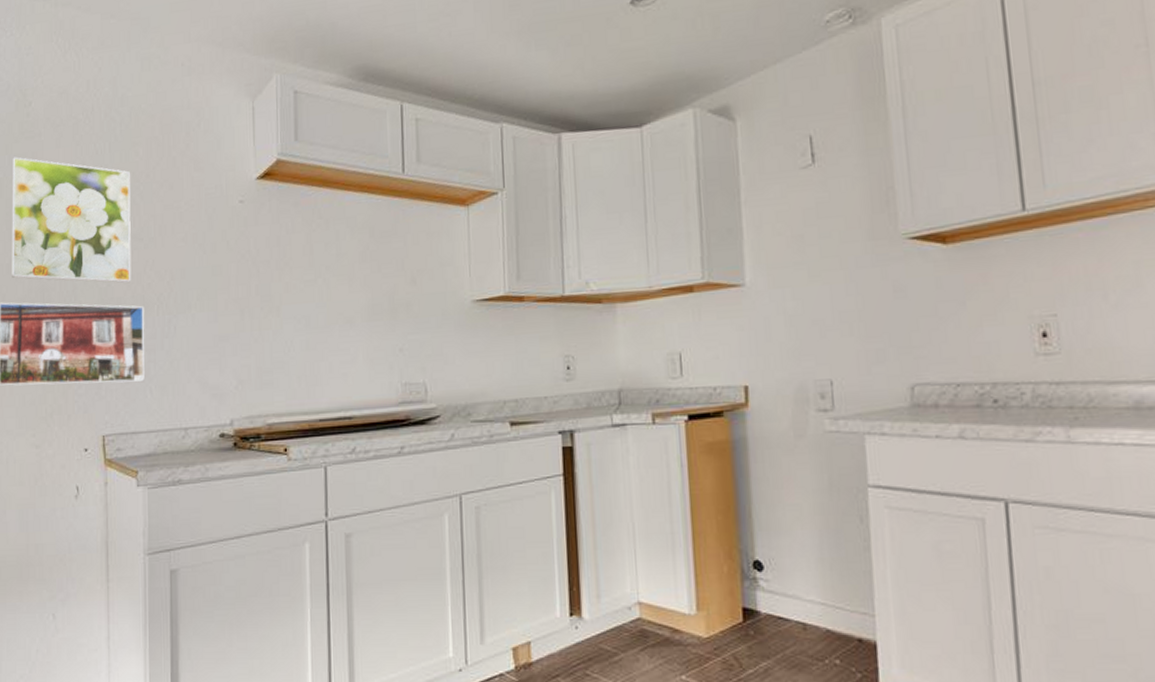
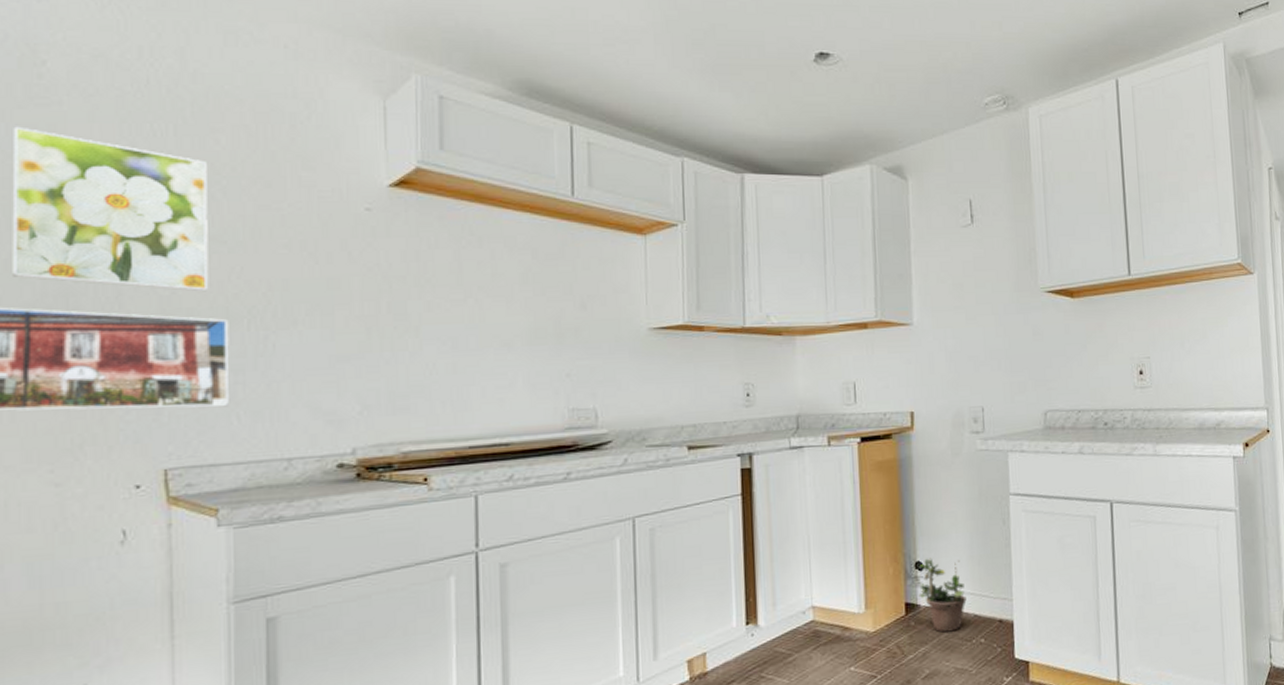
potted plant: none [757,557,817,647] -> present [918,558,967,633]

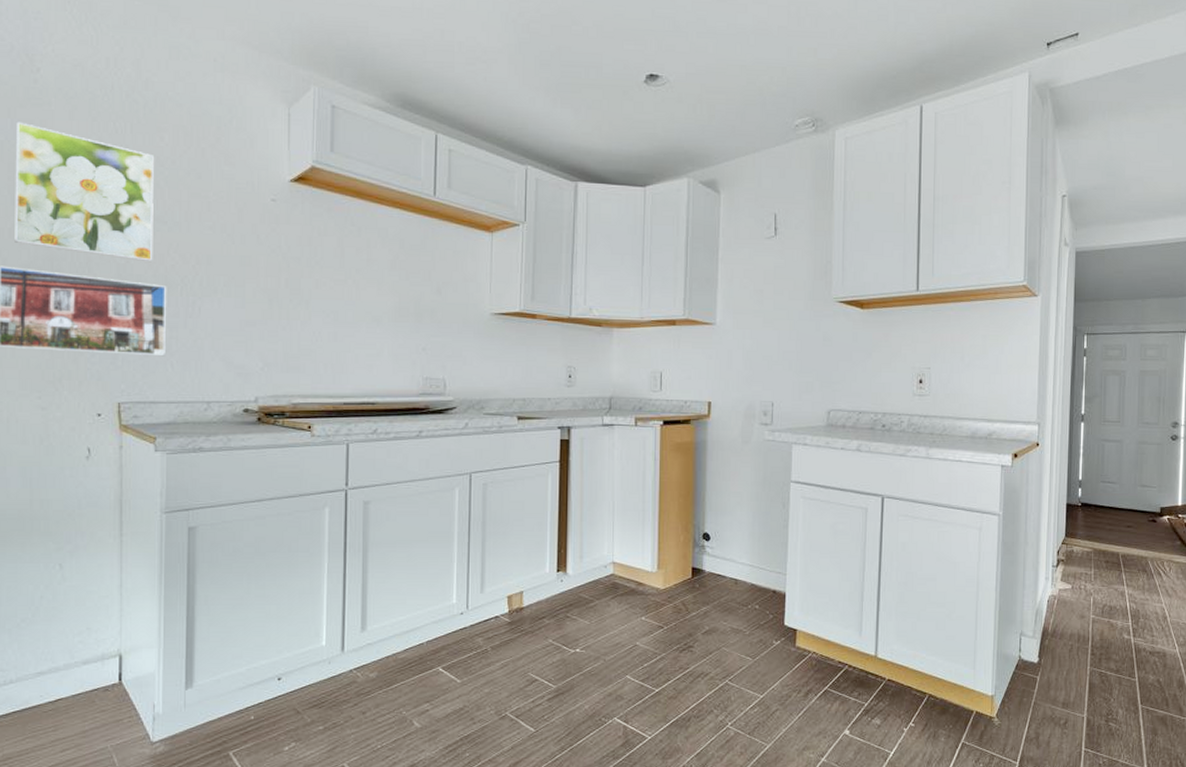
potted plant: present [918,558,967,633] -> none [704,531,746,596]

